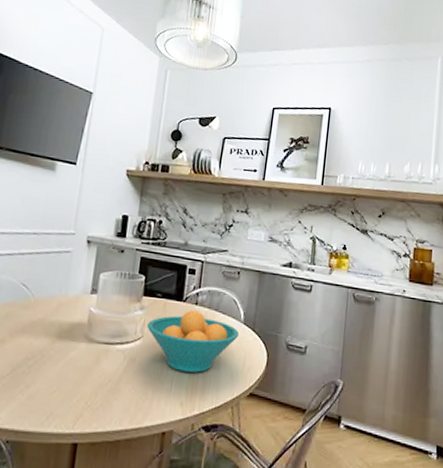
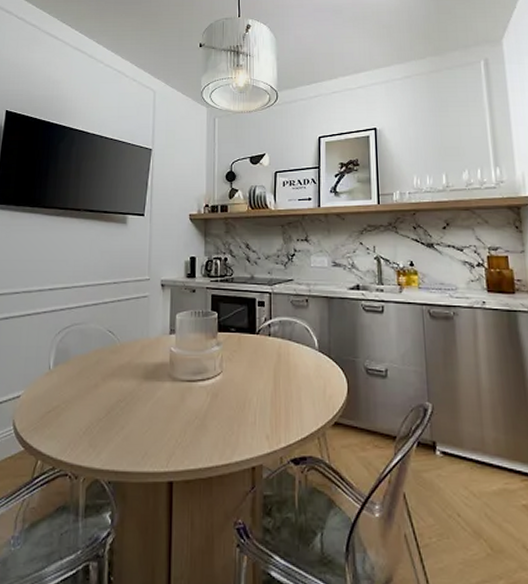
fruit bowl: present [147,310,240,373] -> none [225,342,316,404]

